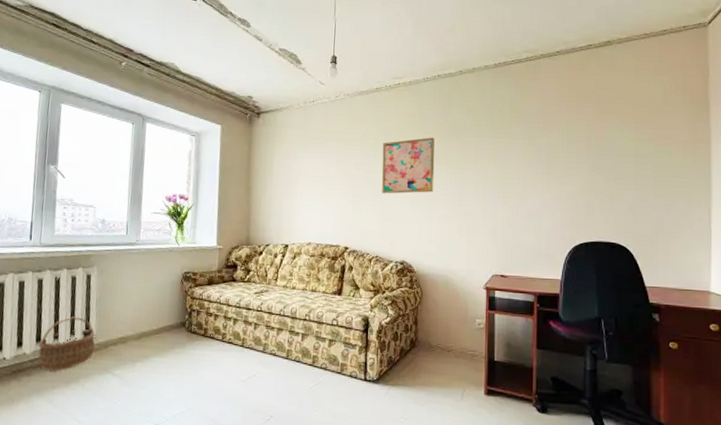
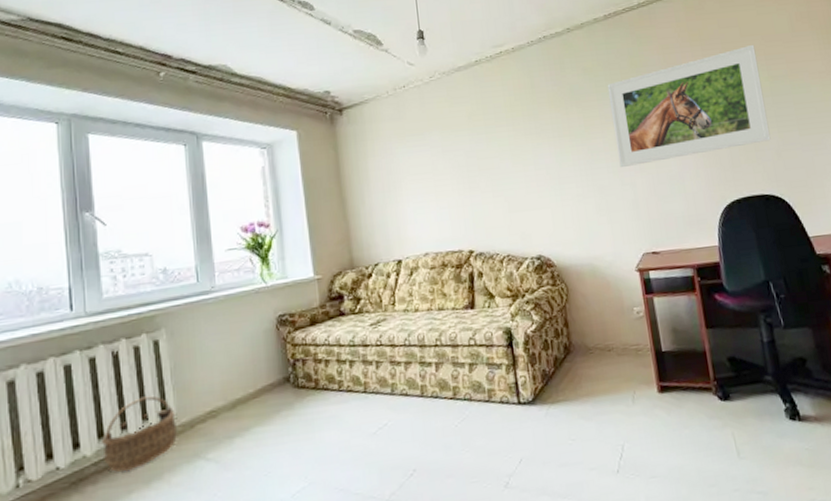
wall art: present [381,137,435,194] -> none [494,107,561,182]
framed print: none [485,107,627,199] -> present [607,44,771,167]

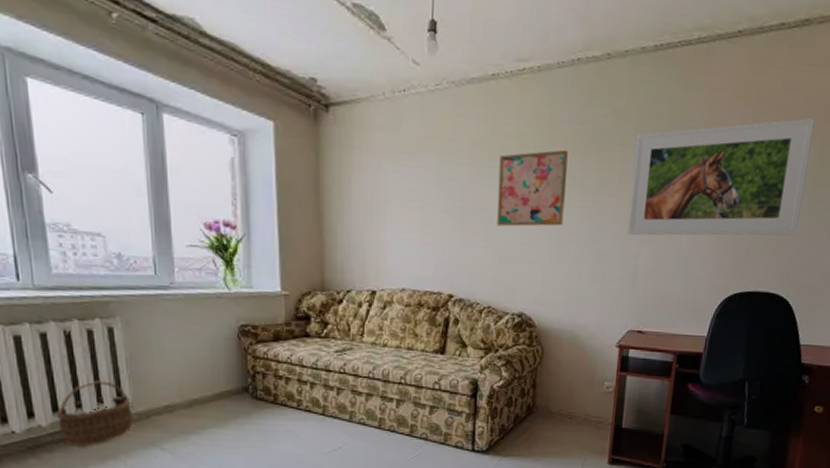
wall art: none [494,107,561,182] -> present [497,149,568,227]

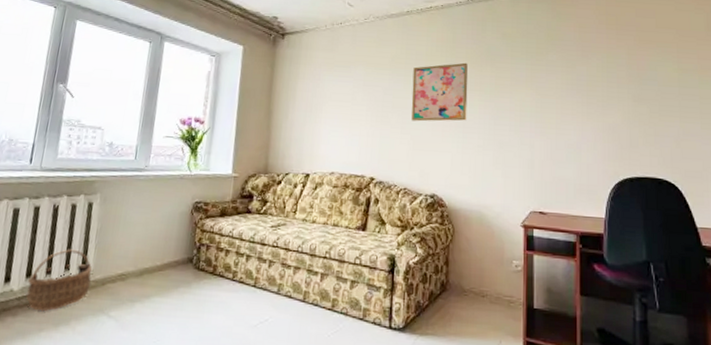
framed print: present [627,117,815,236] -> none [521,36,672,129]

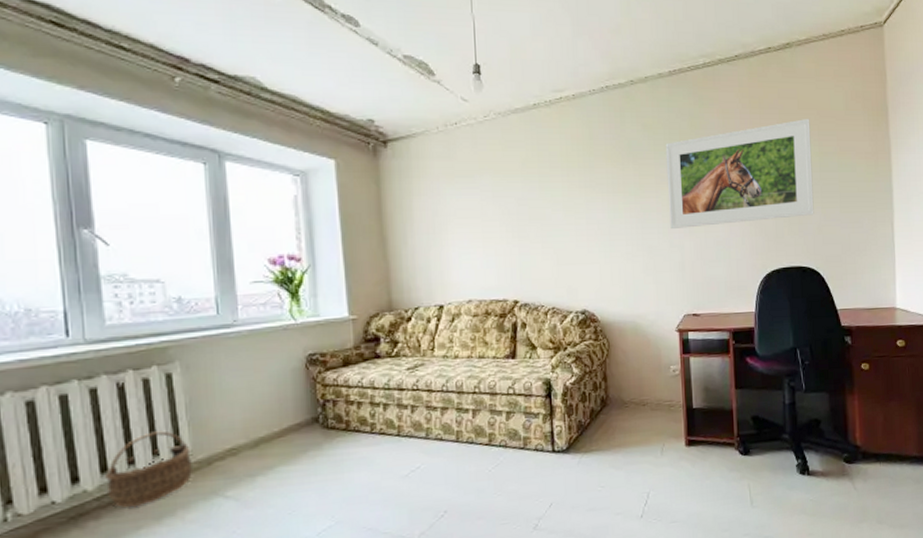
wall art: present [411,62,468,122] -> none [548,161,612,233]
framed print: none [521,36,672,129] -> present [665,118,814,228]

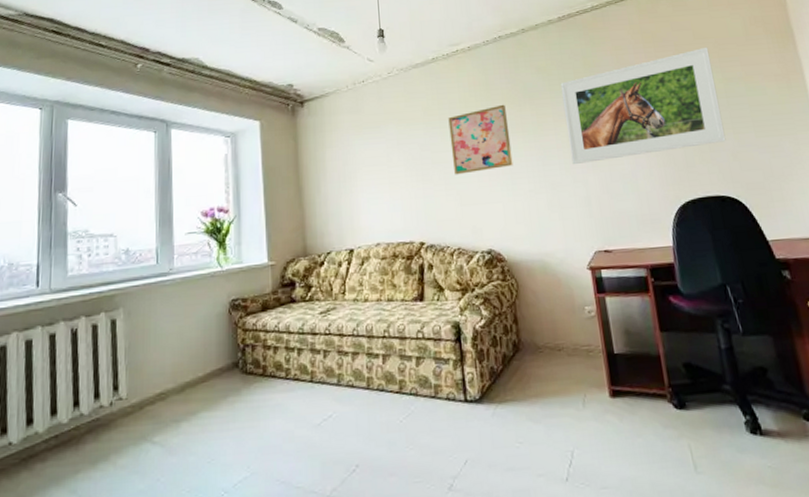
wicker basket: present [104,431,194,508] -> none [53,374,128,451]
wall art: none [548,161,612,233] -> present [448,104,513,175]

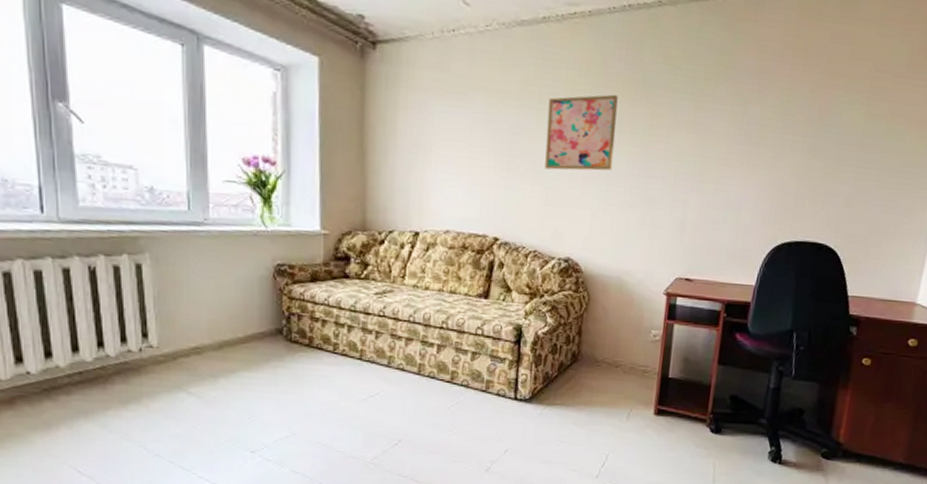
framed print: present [560,47,726,164] -> none [676,70,863,187]

